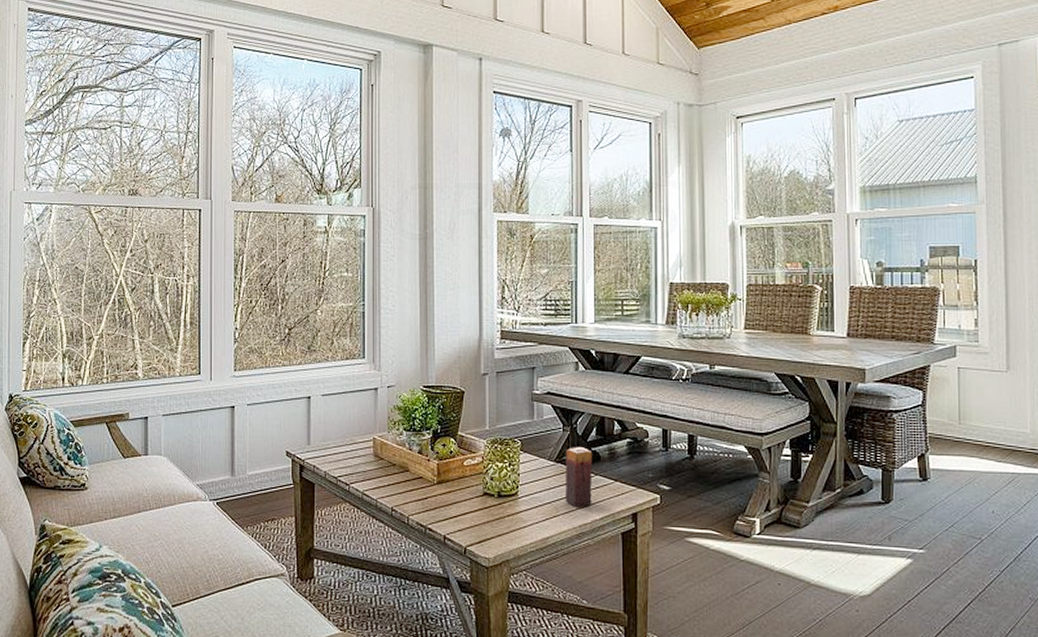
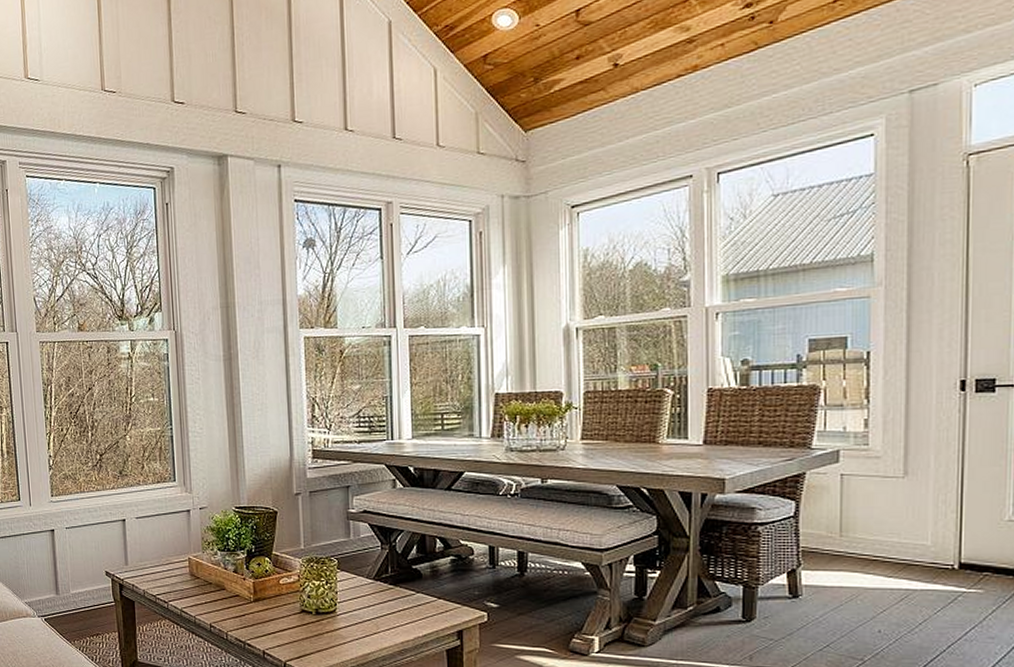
candle: present [565,447,593,507] -> none [385,565,414,624]

